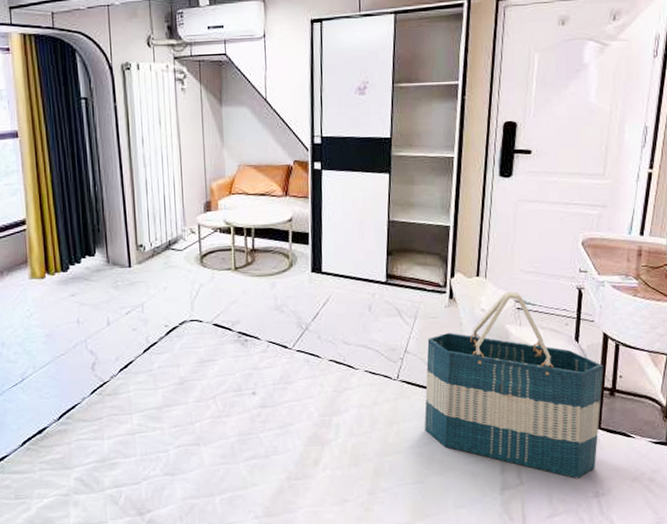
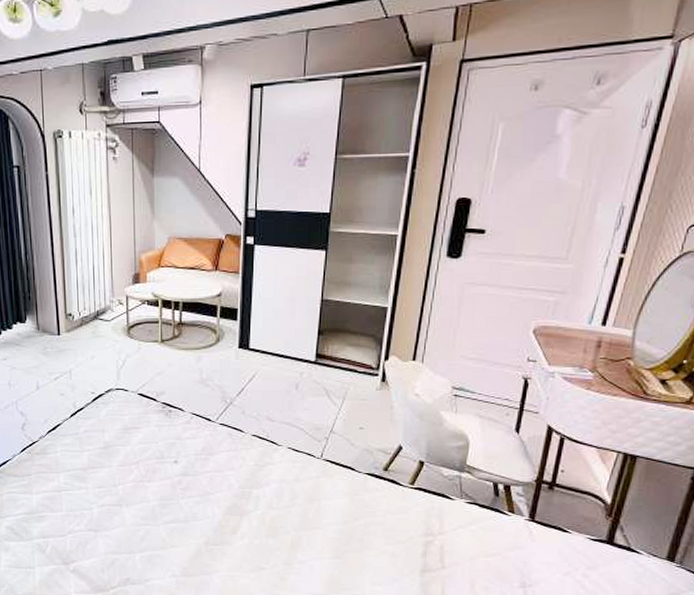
tote bag: present [424,292,603,479] -> none [346,378,544,568]

